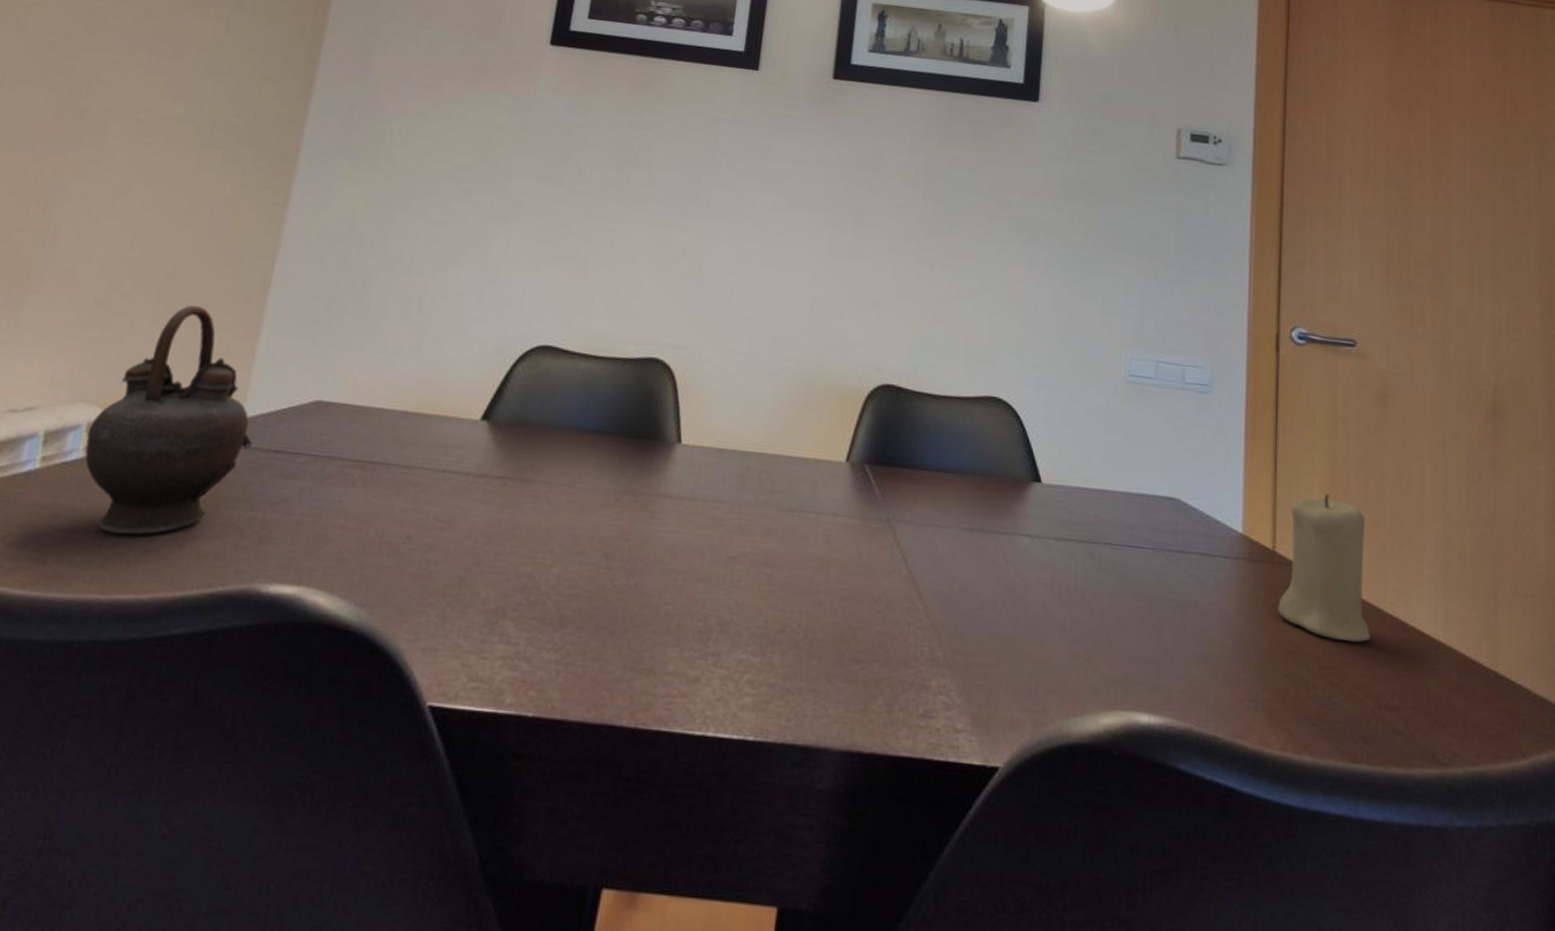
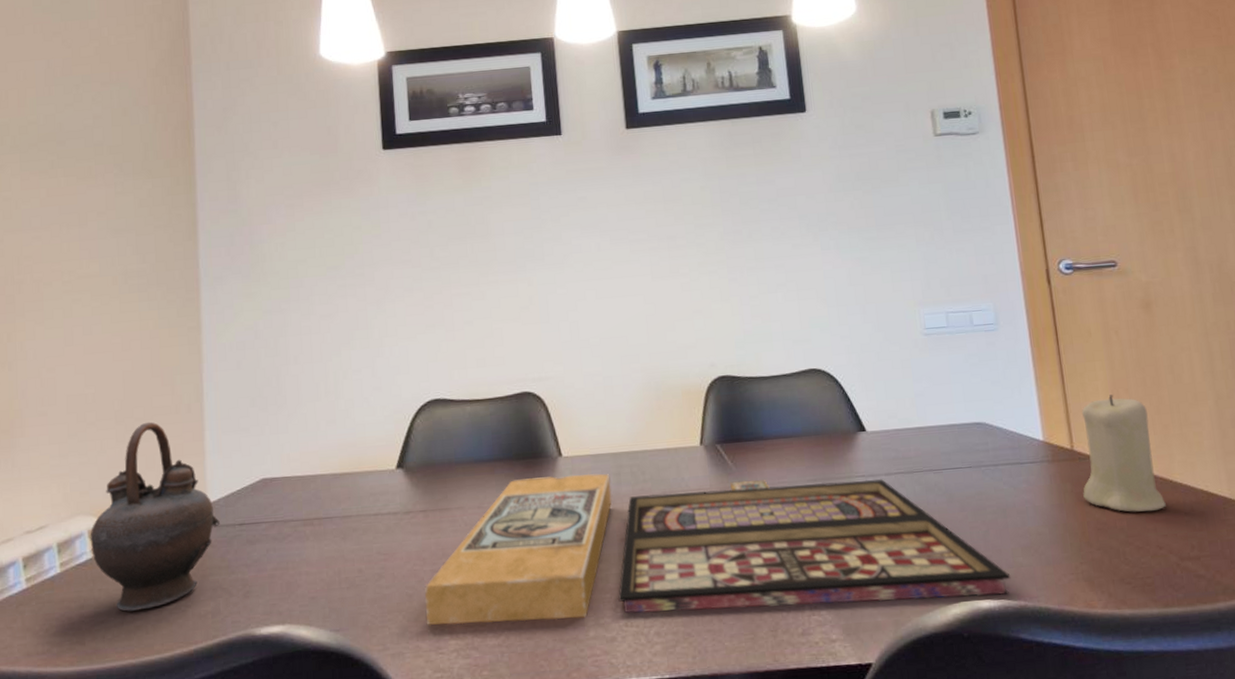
board game: none [473,460,1179,712] -> present [424,473,1011,626]

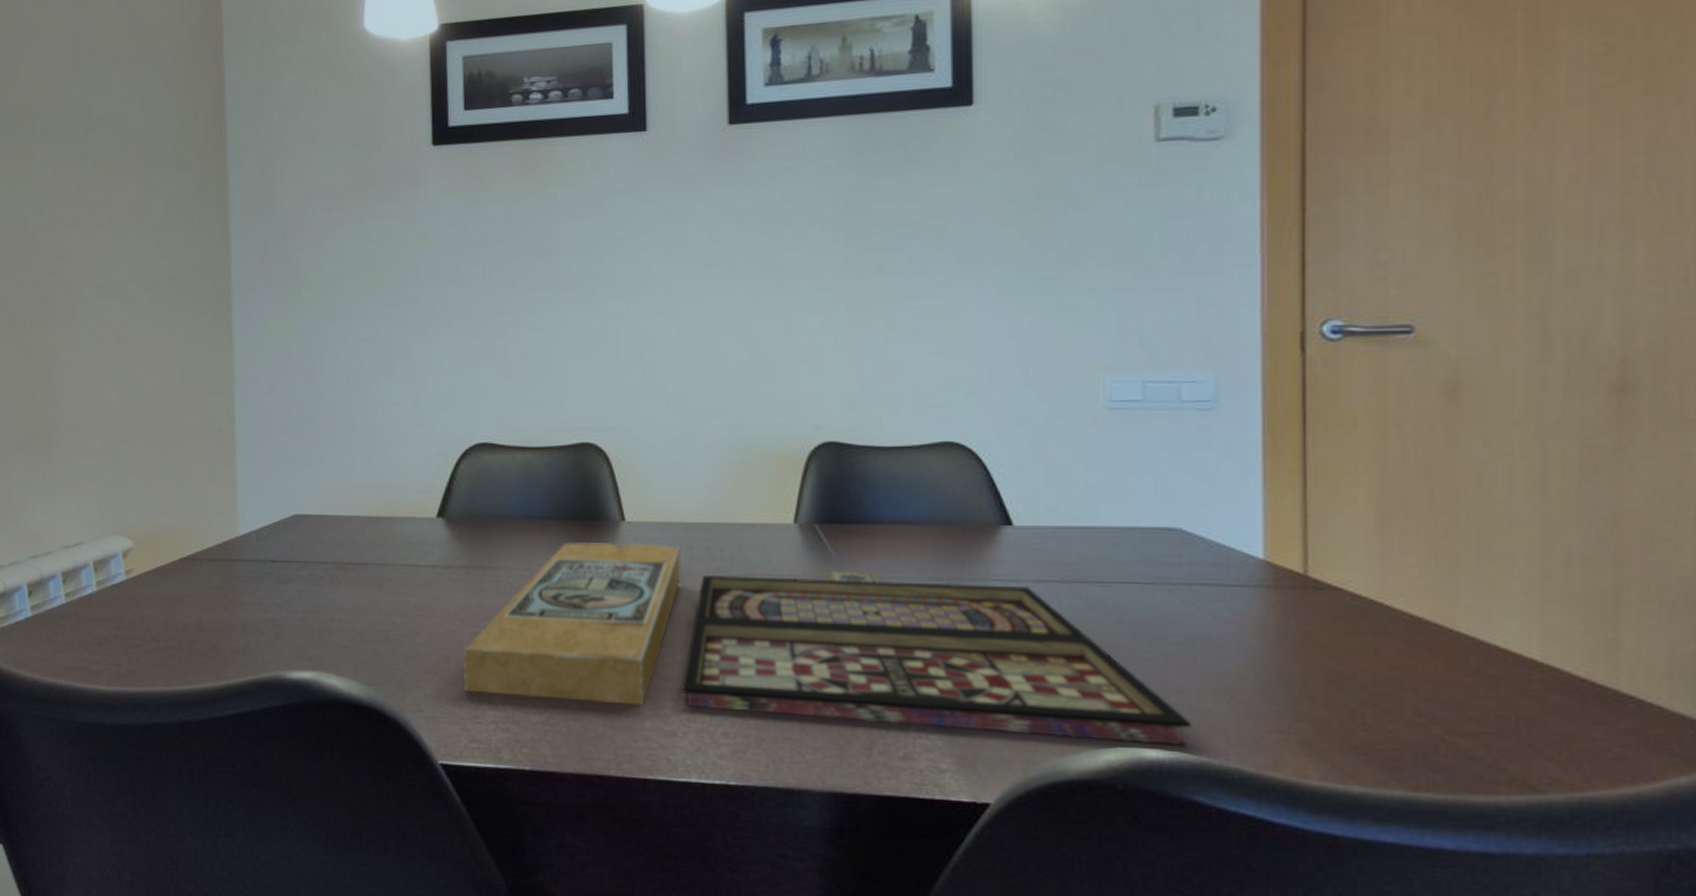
teapot: present [90,421,220,612] -> none [124,443,251,639]
candle: present [1082,394,1166,512] -> none [1313,508,1437,667]

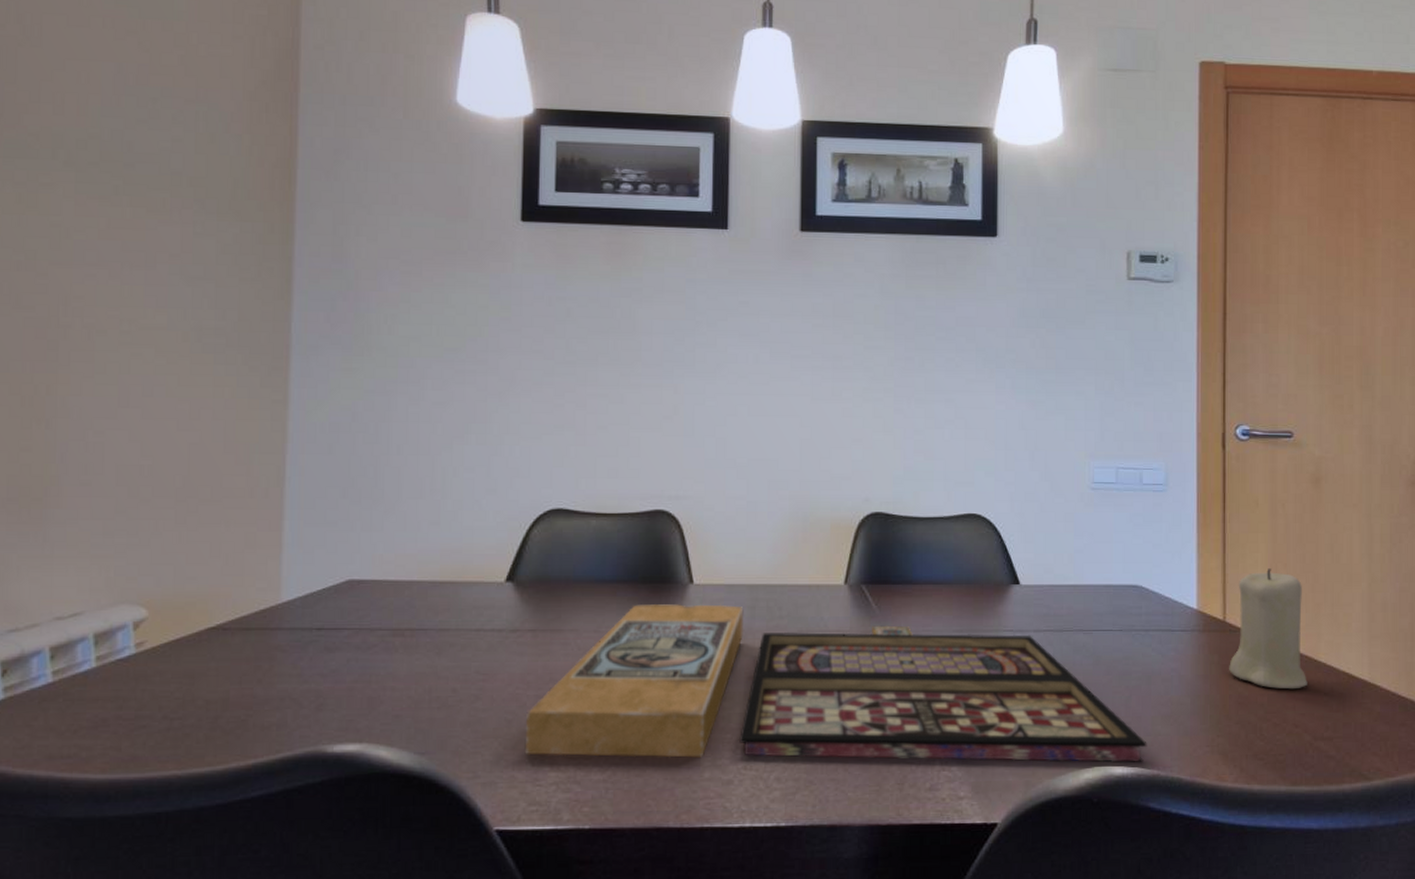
candle: none [1313,508,1437,667] -> present [1229,568,1307,690]

